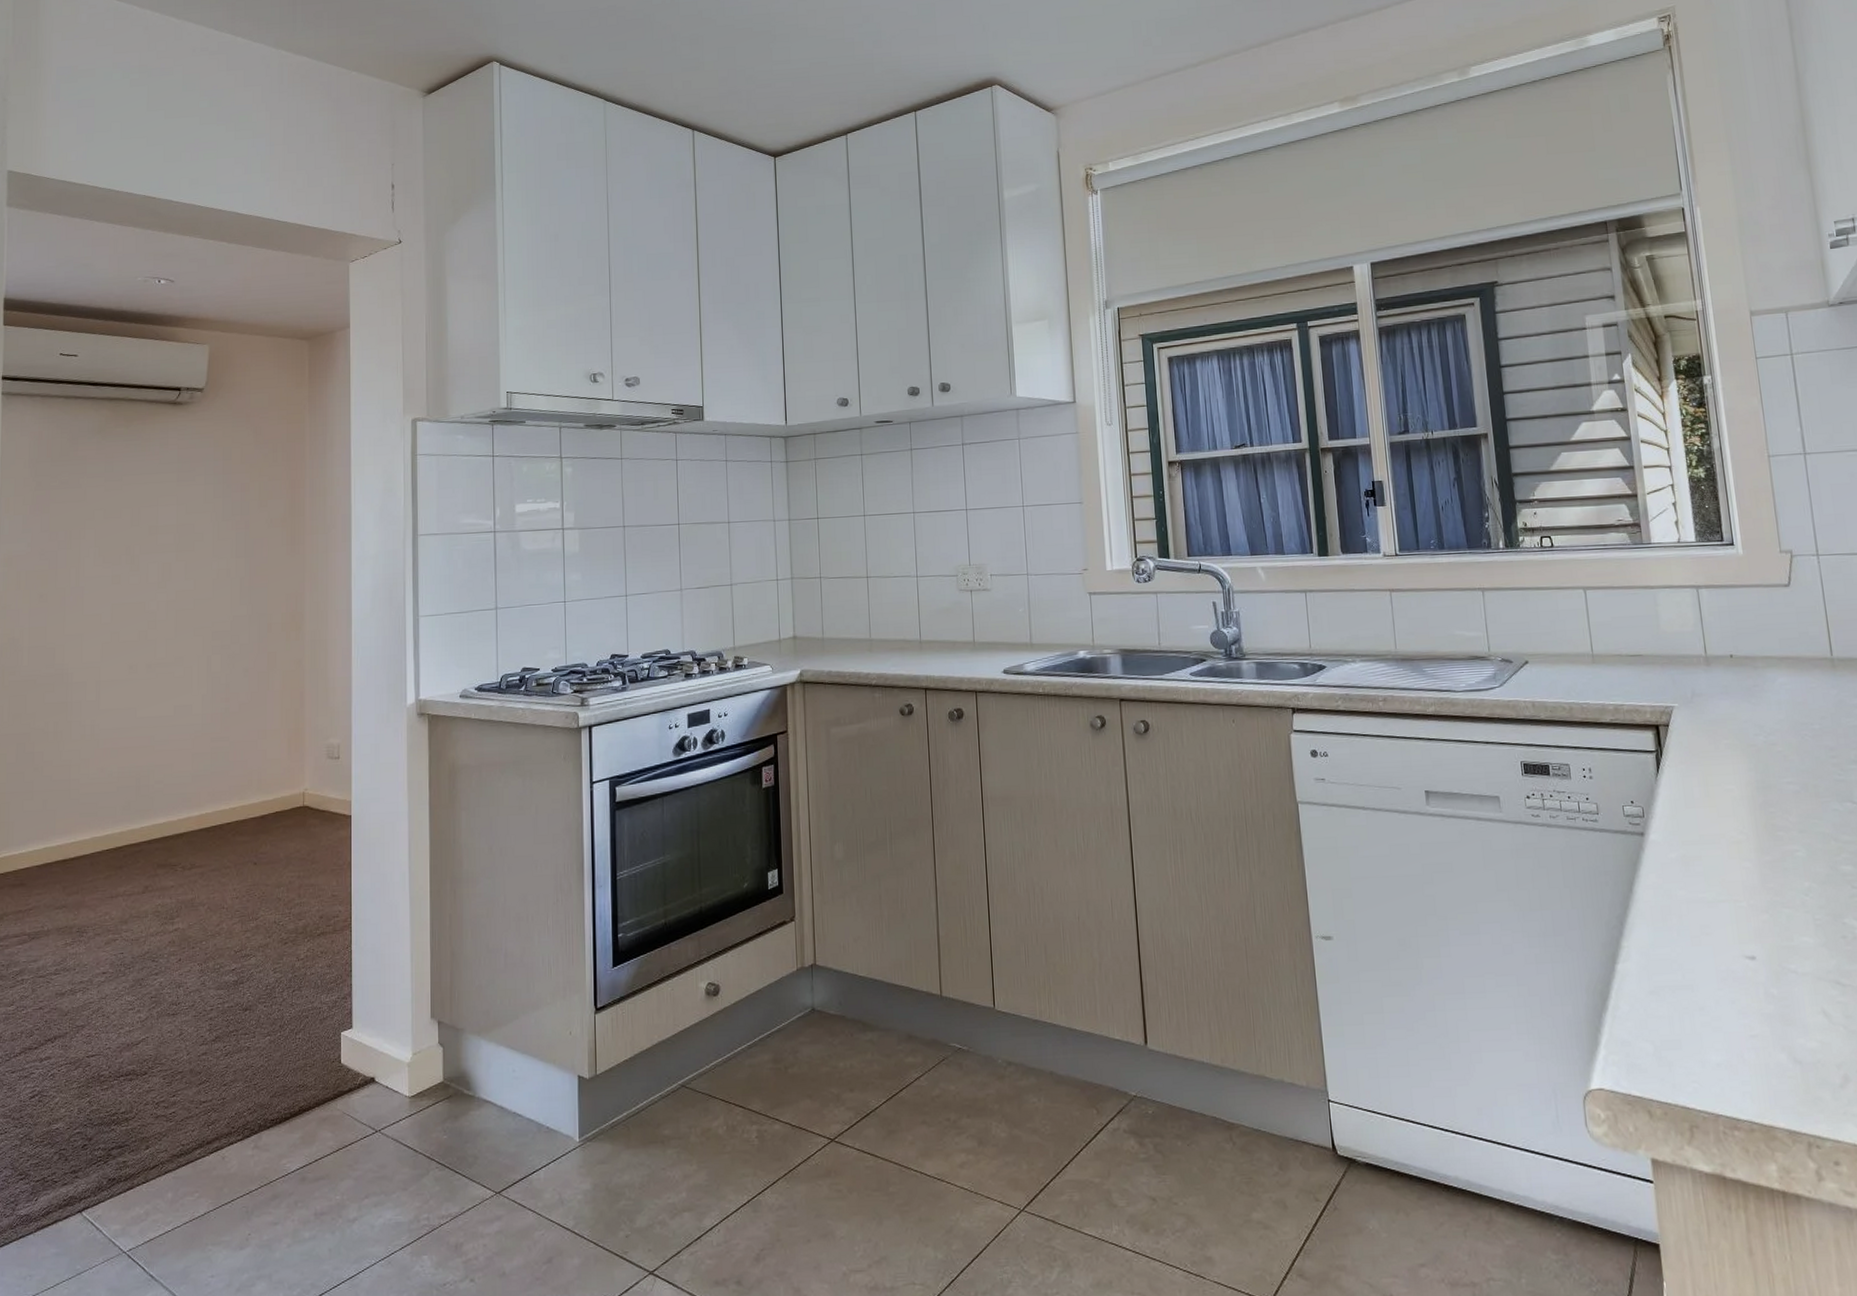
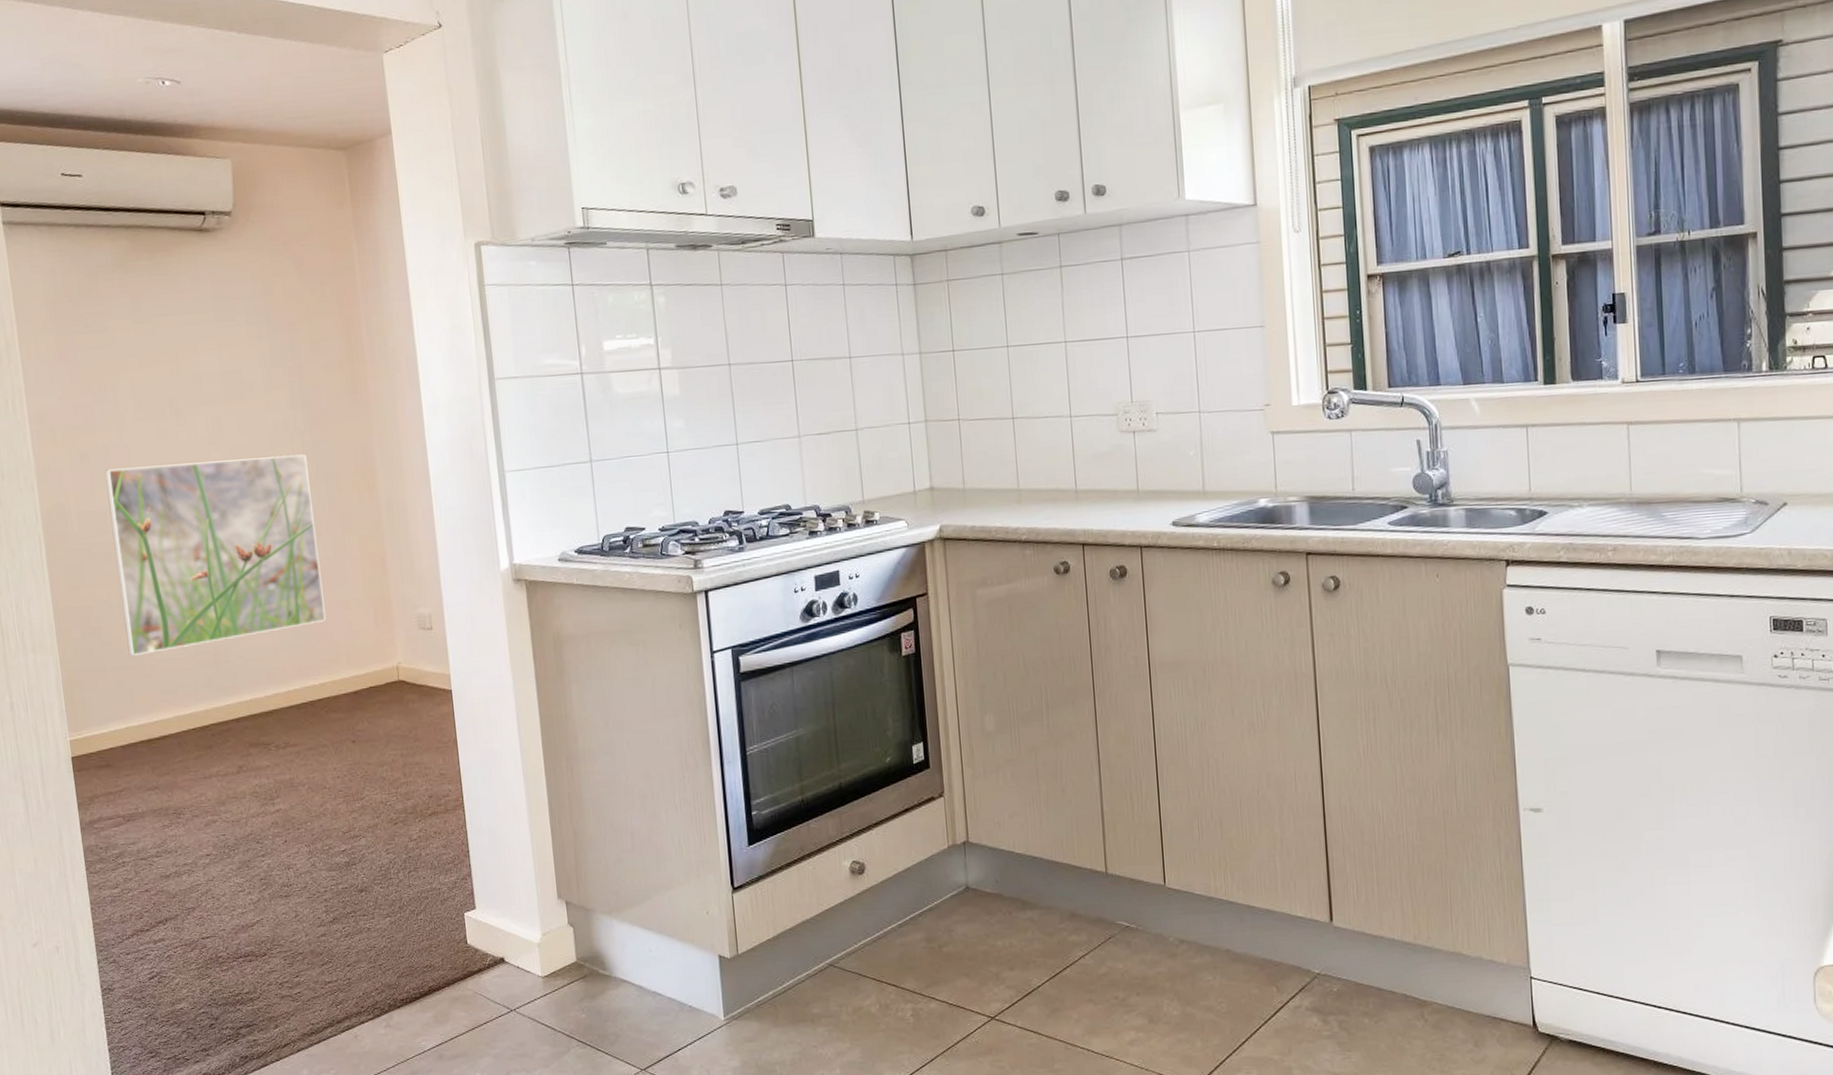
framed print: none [57,598,244,781] -> present [105,454,326,657]

